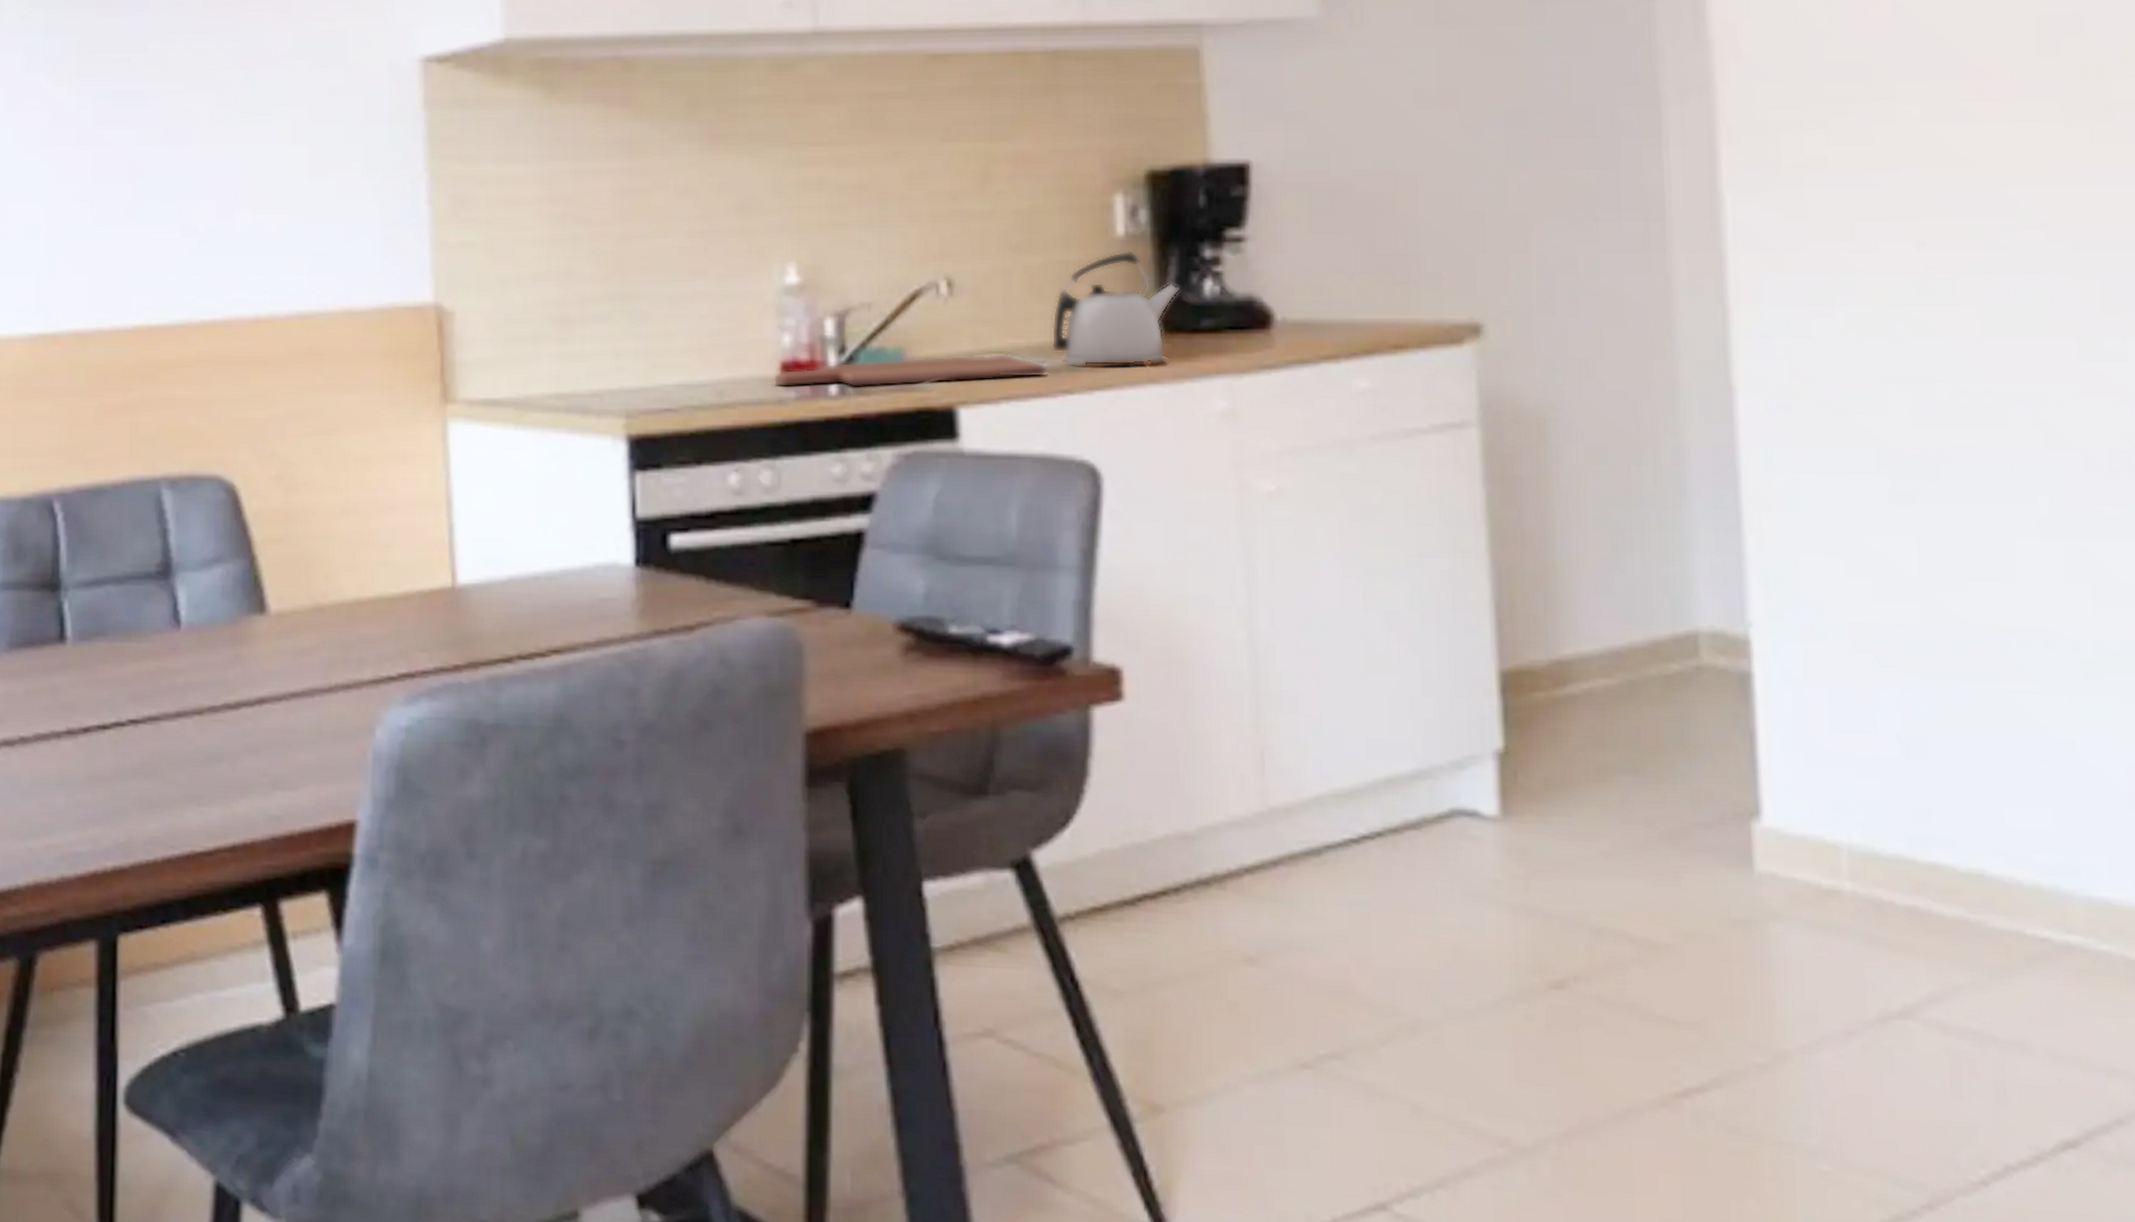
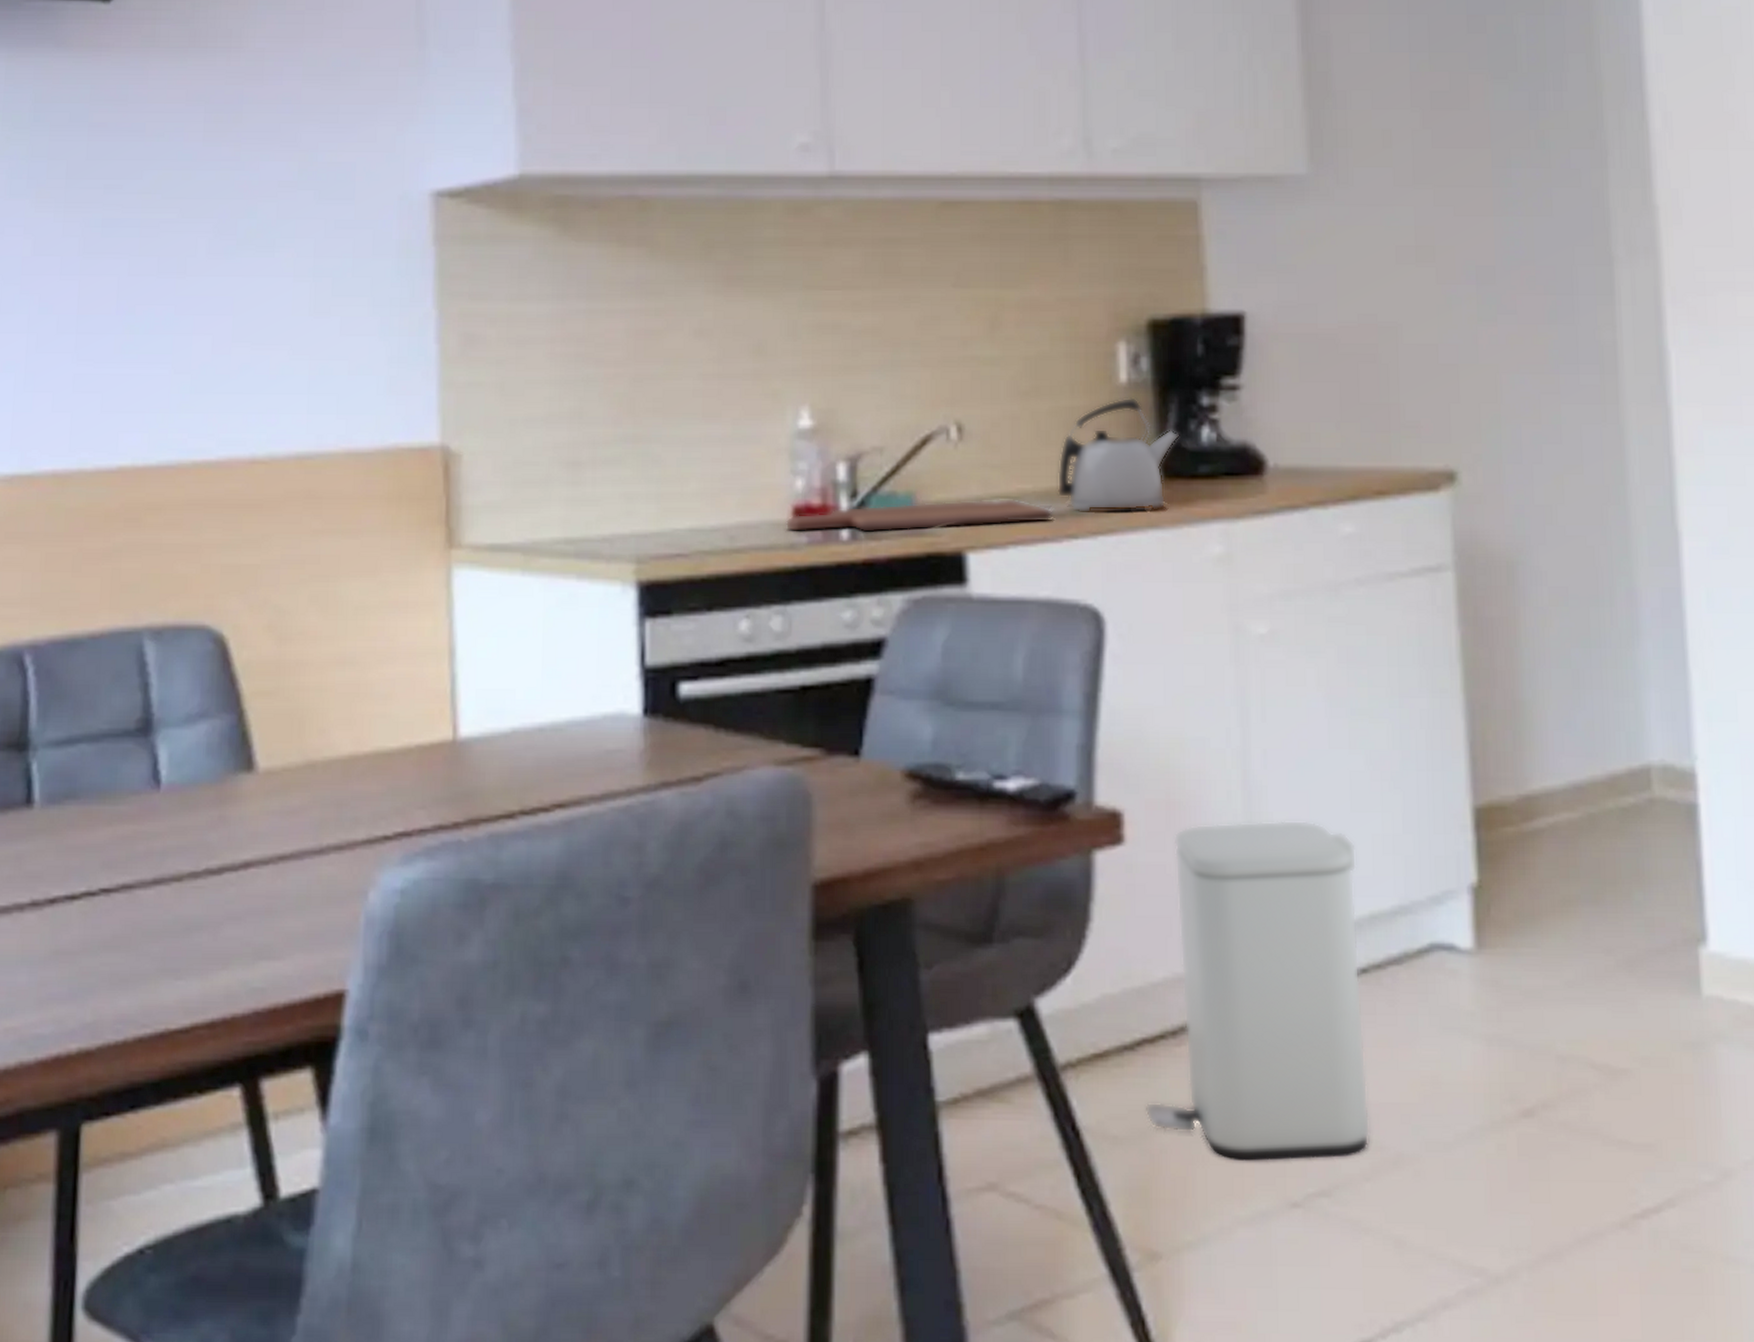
pedal bin: none [1146,680,1386,1021] -> present [1145,820,1371,1161]

